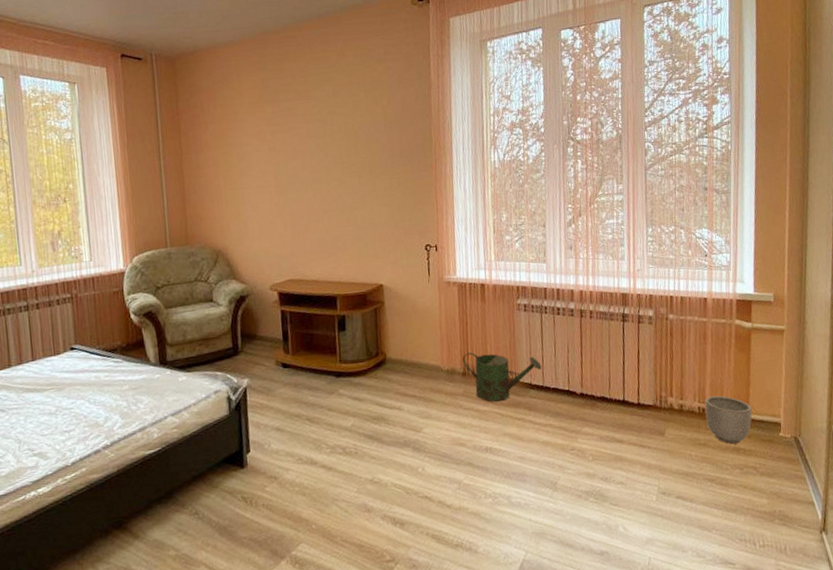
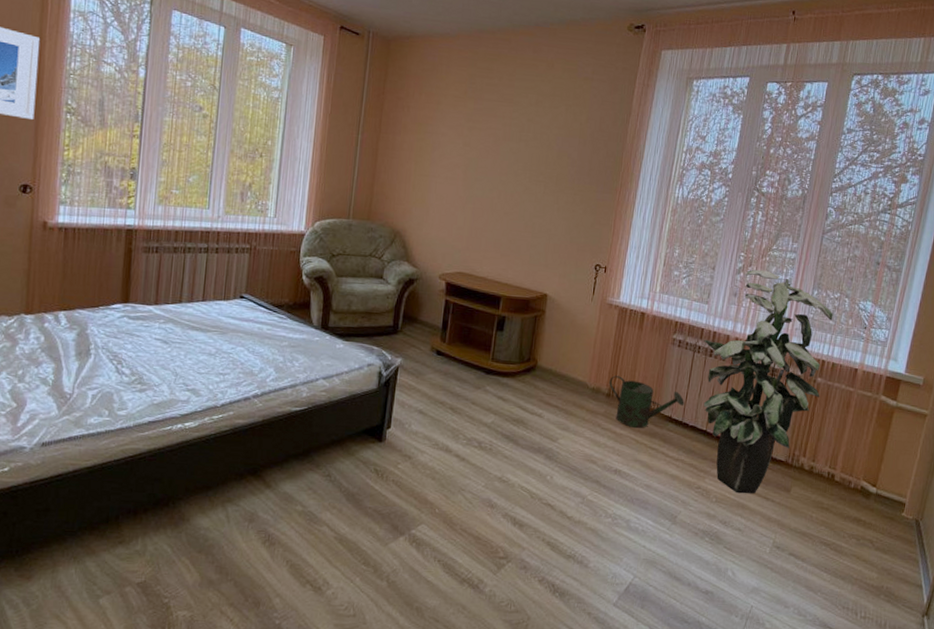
indoor plant: none [548,217,675,447] -> present [703,269,833,494]
planter: present [704,395,752,444] -> none [833,463,880,515]

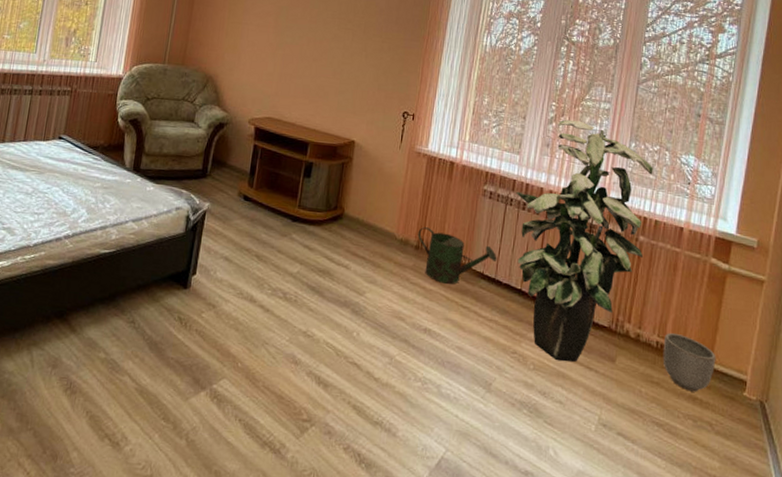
planter: none [833,463,880,515] -> present [663,332,716,392]

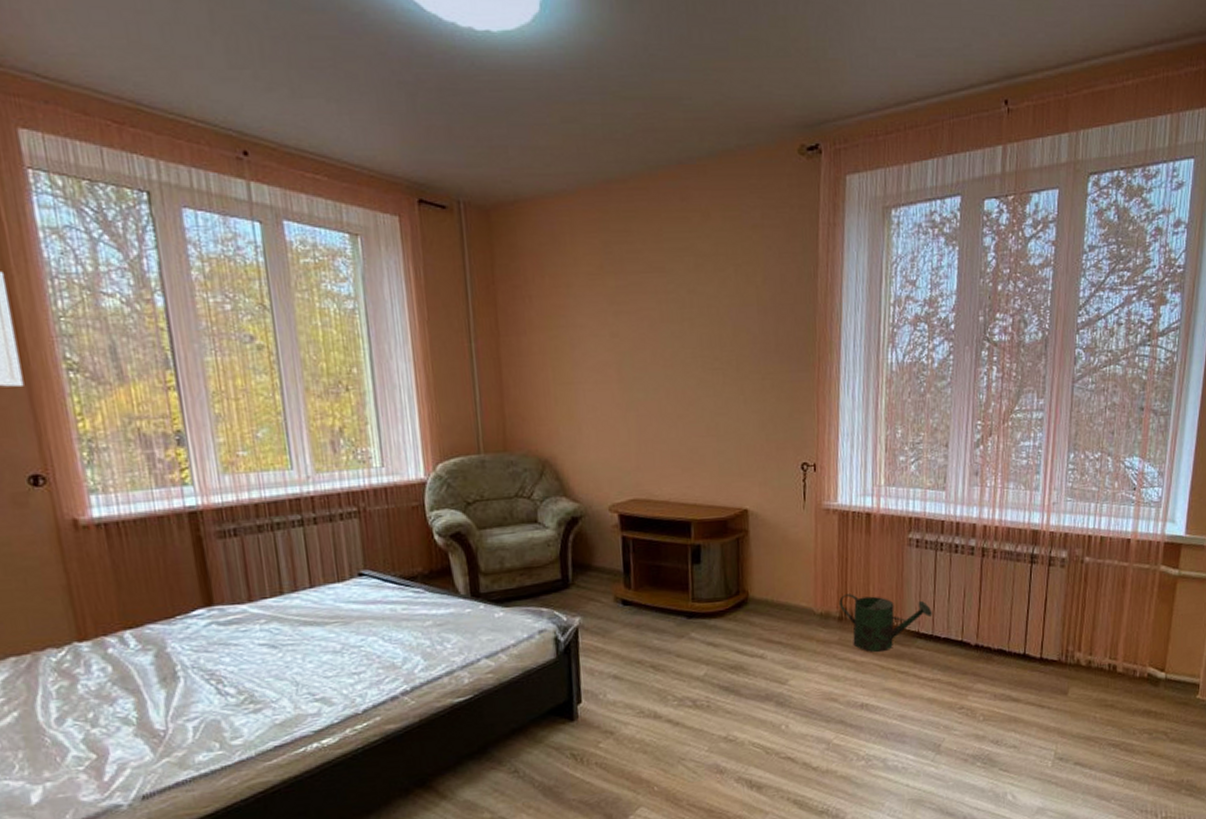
indoor plant: present [515,119,653,362] -> none [945,438,1096,707]
planter: present [663,332,716,392] -> none [1115,651,1169,707]

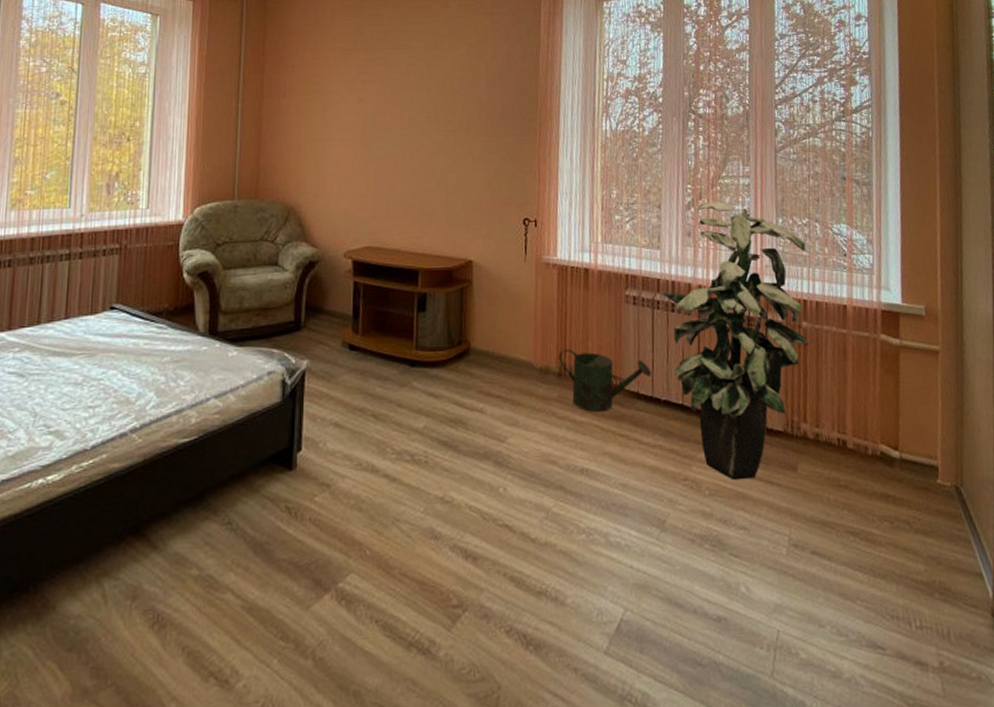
indoor plant: none [945,438,1096,707] -> present [661,202,810,481]

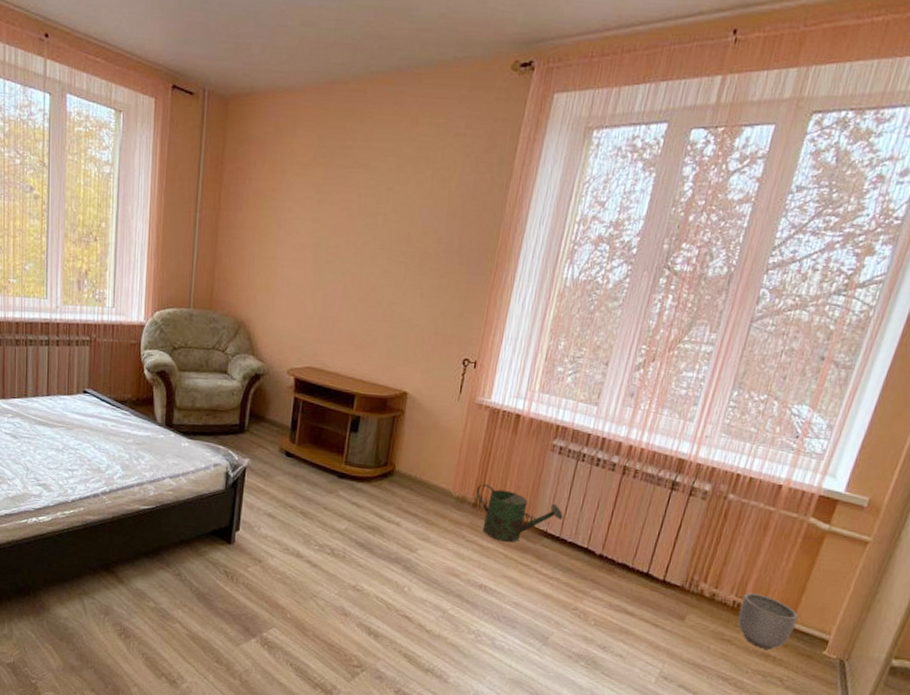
indoor plant: present [661,202,810,481] -> none [585,365,756,619]
planter: none [845,425,903,489] -> present [738,592,799,650]

